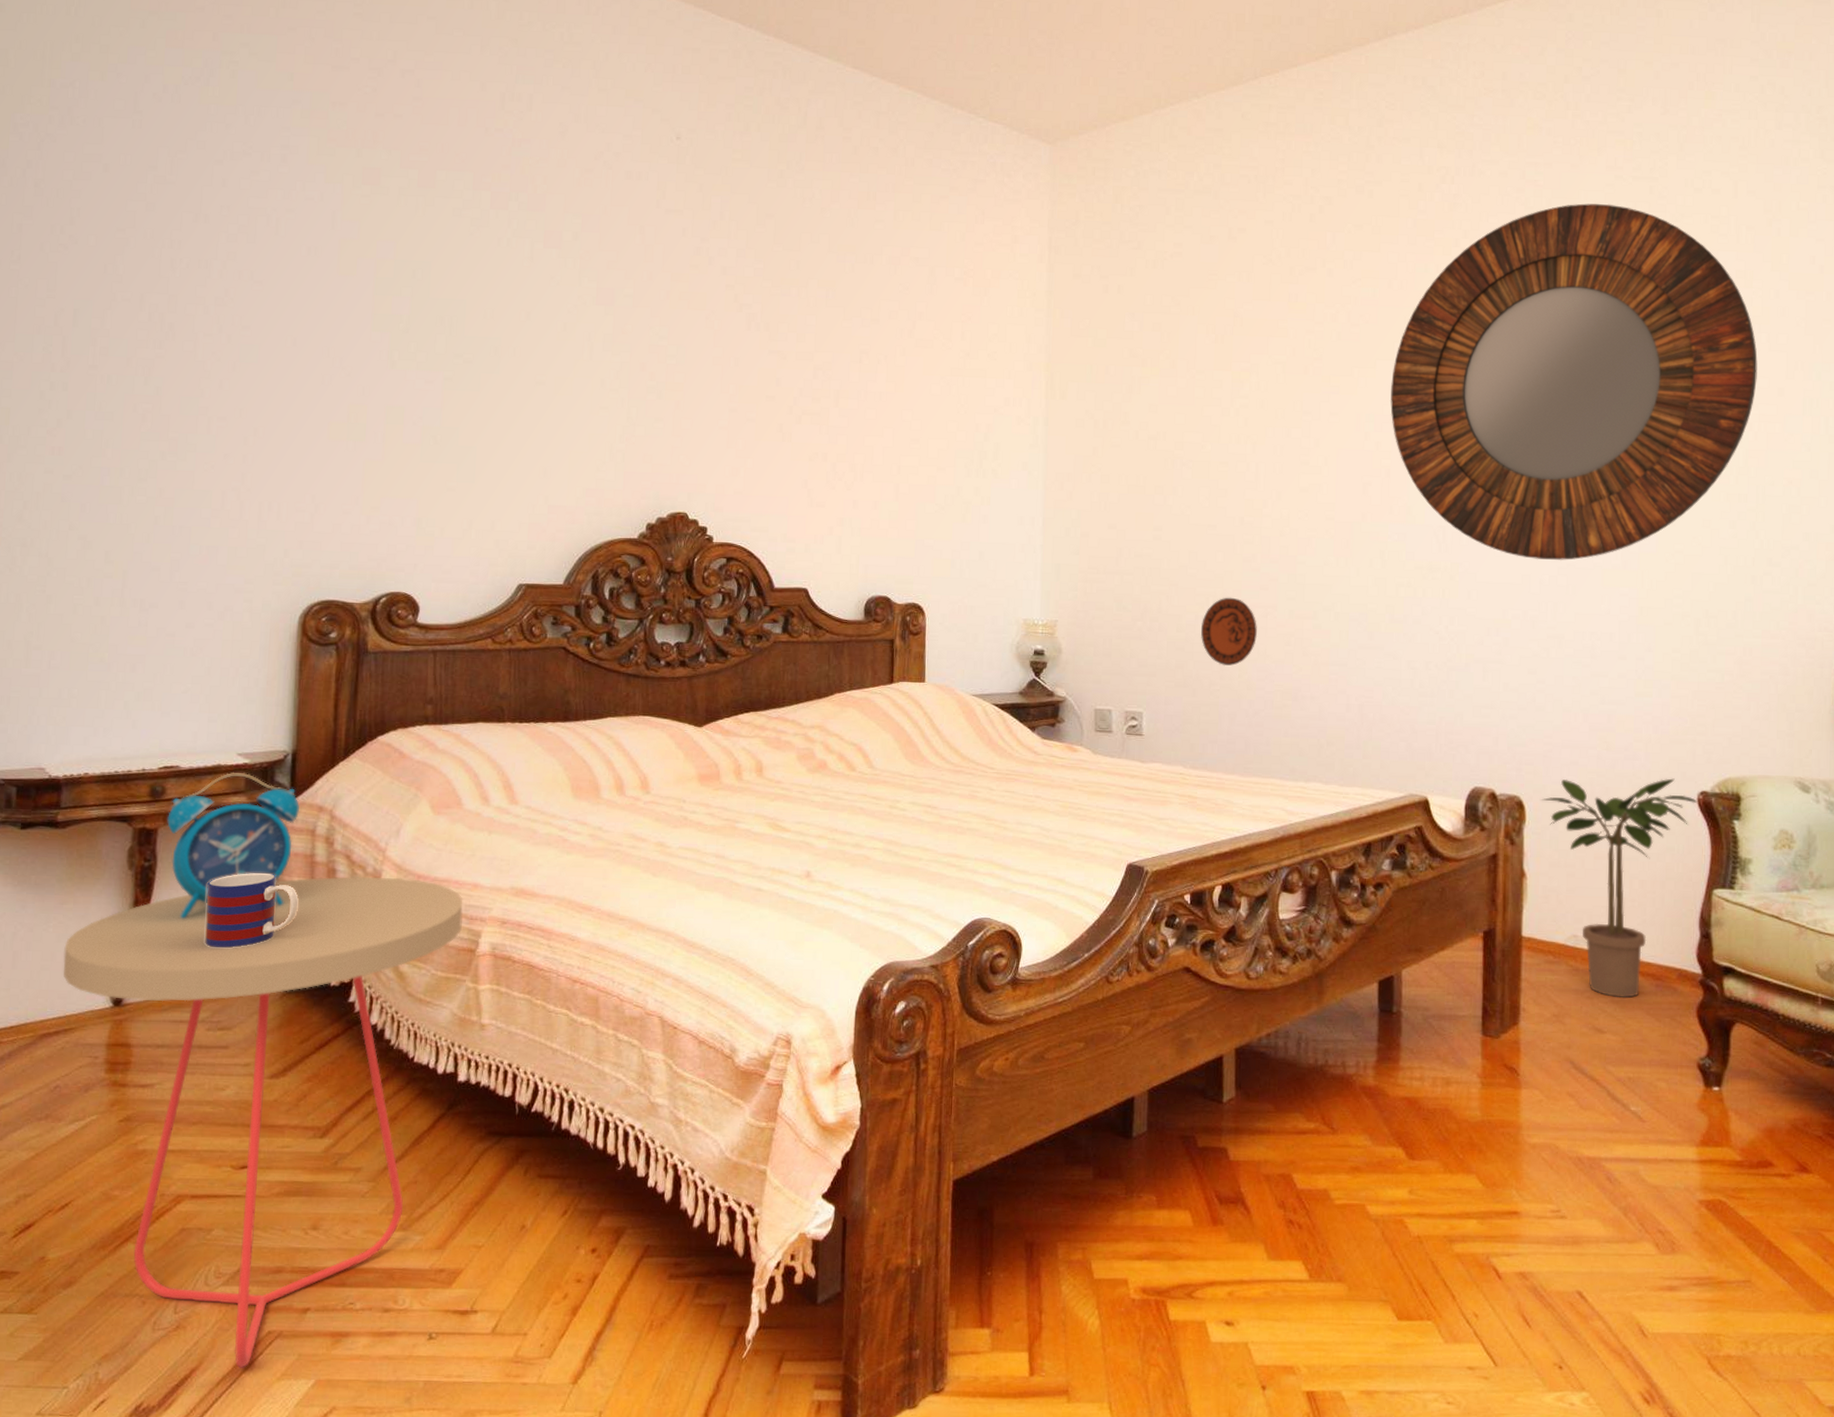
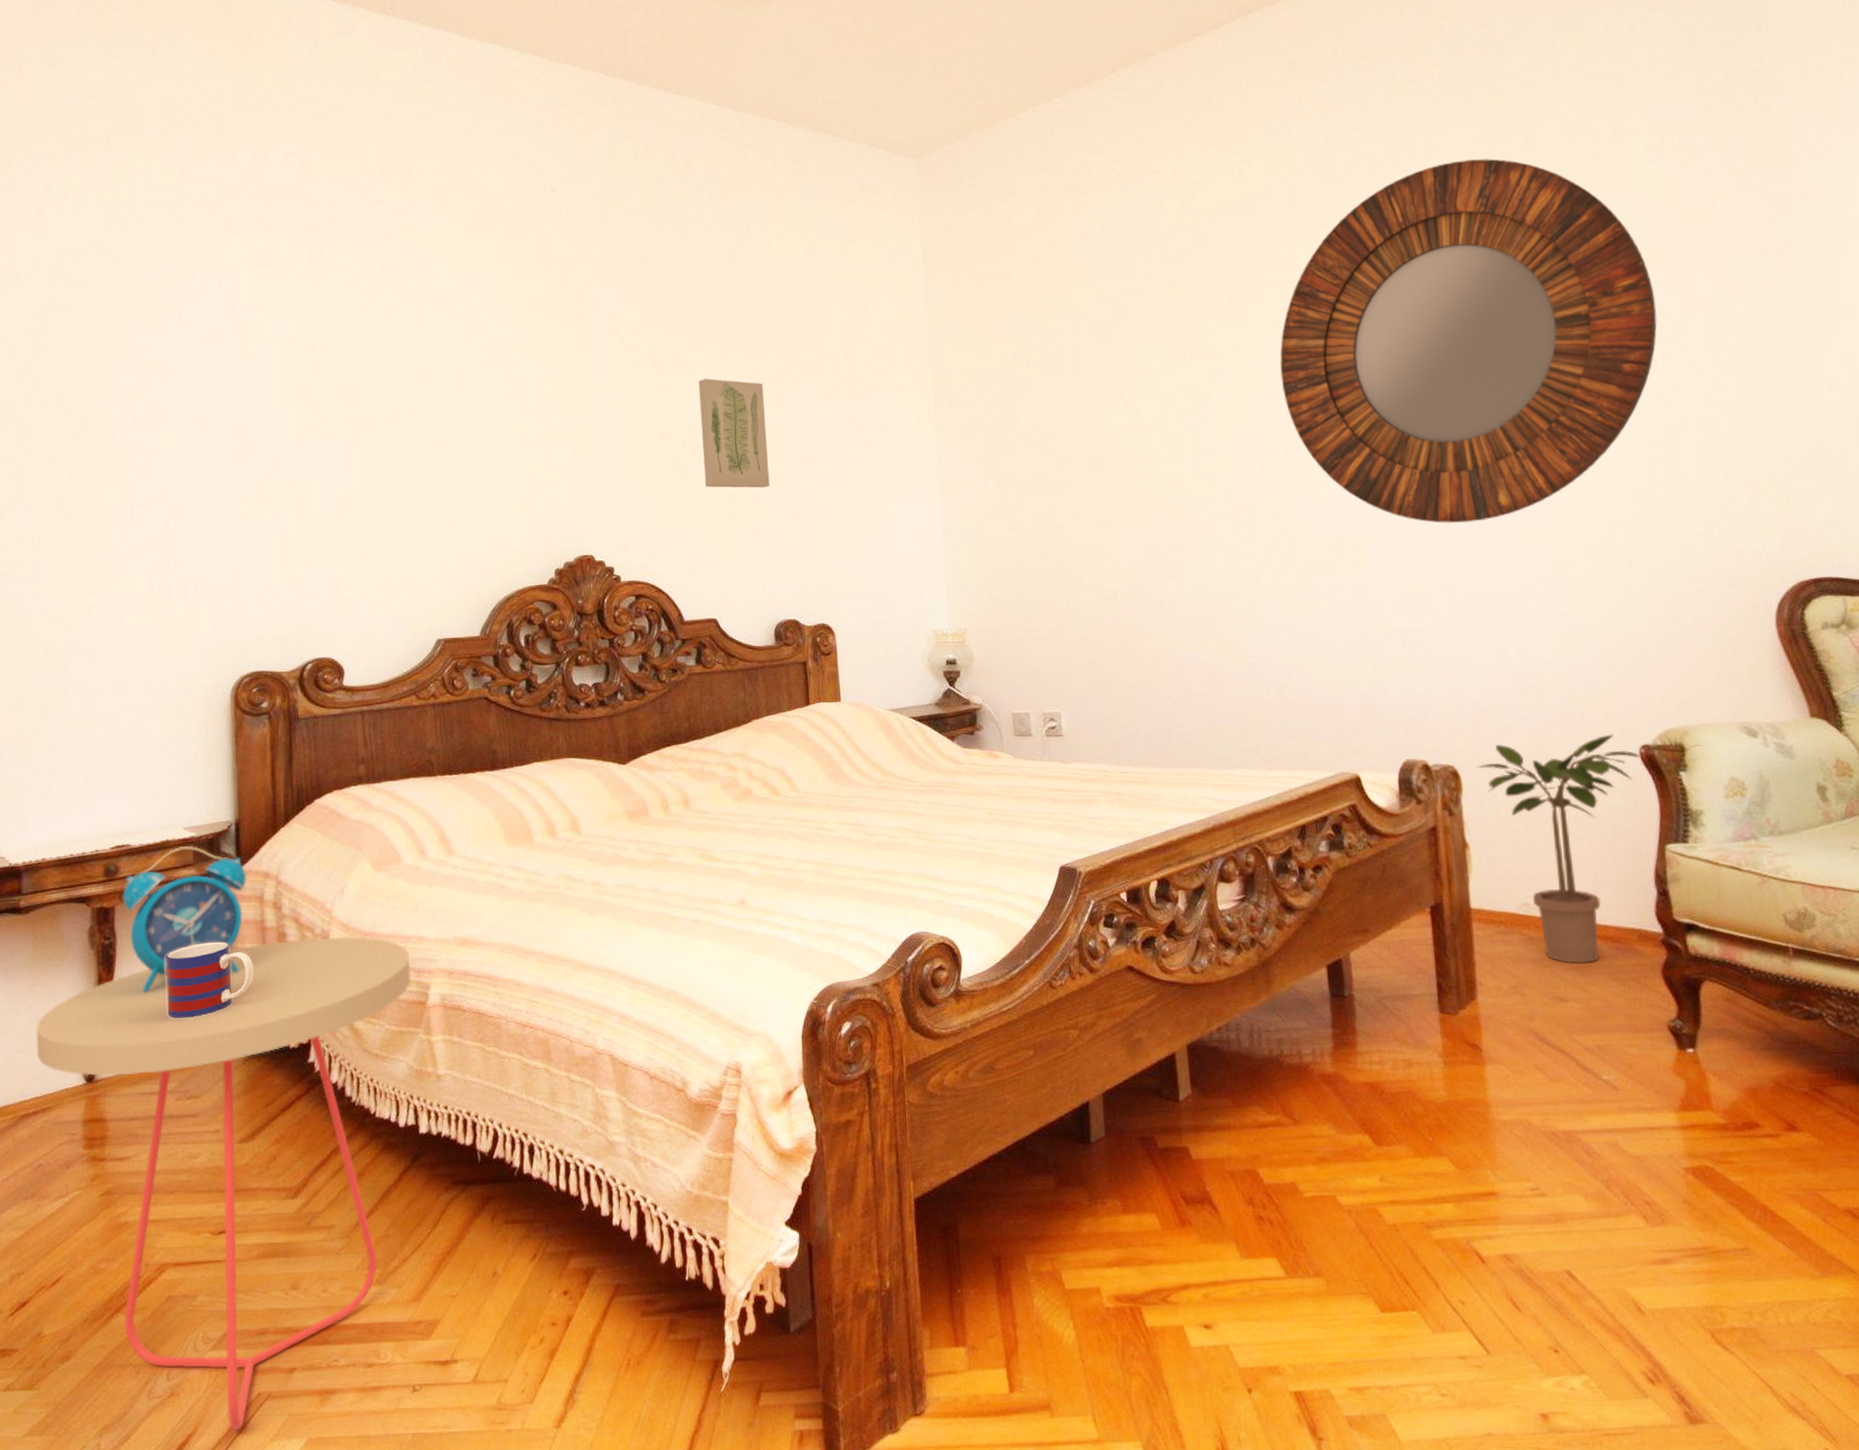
wall art: none [807,345,876,462] -> present [698,378,770,488]
decorative plate: present [1201,597,1257,666] -> none [1111,589,1169,660]

